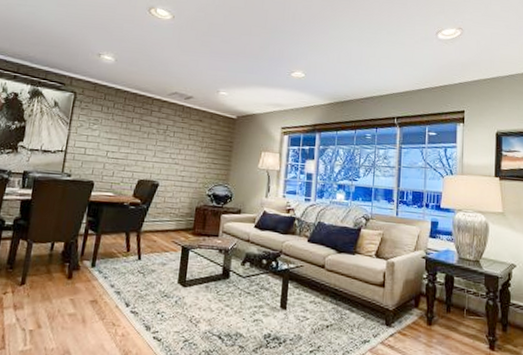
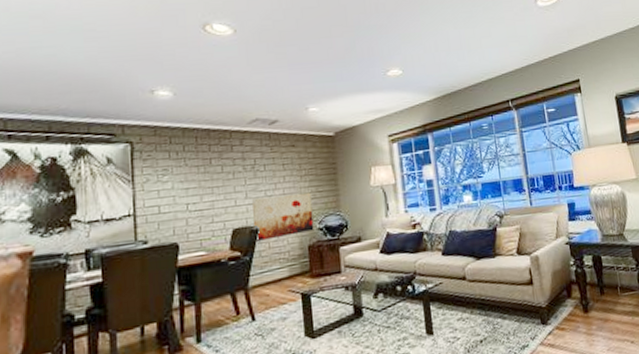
wall art: none [153,158,207,196] -> present [252,192,314,242]

